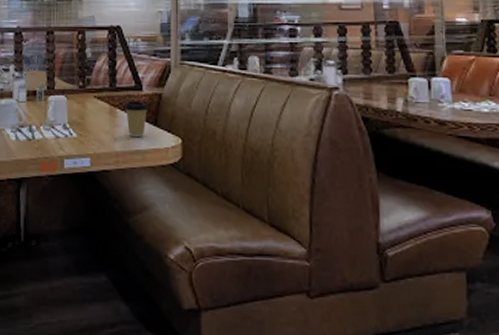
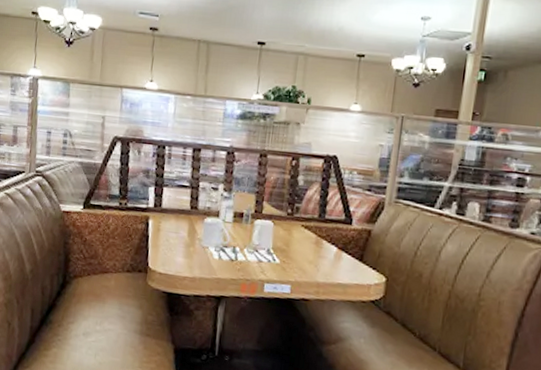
coffee cup: present [123,101,148,138] -> none [330,233,356,271]

